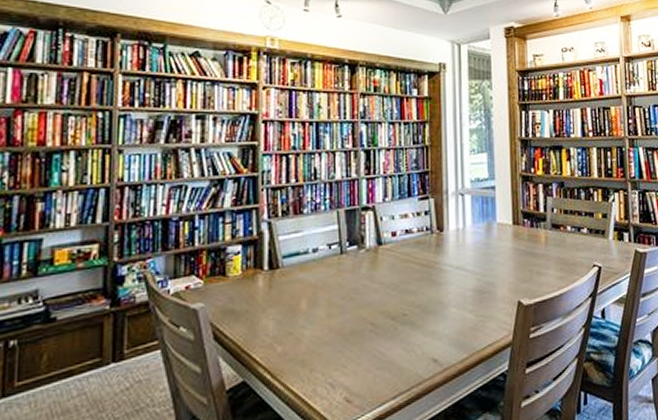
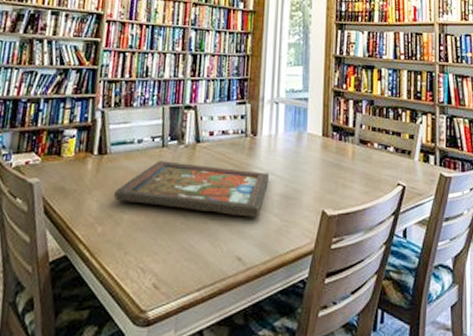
framed painting: none [292,268,460,317] -> present [114,160,270,217]

